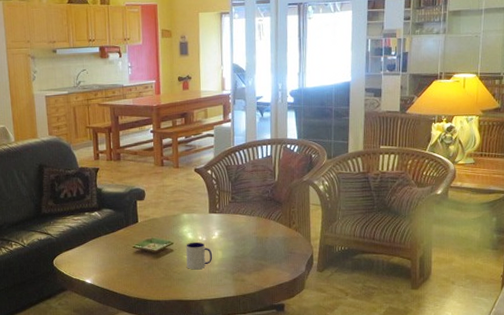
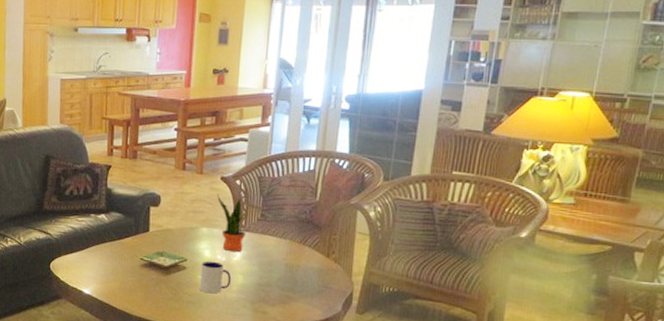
potted plant: none [193,183,221,232] -> present [217,194,247,252]

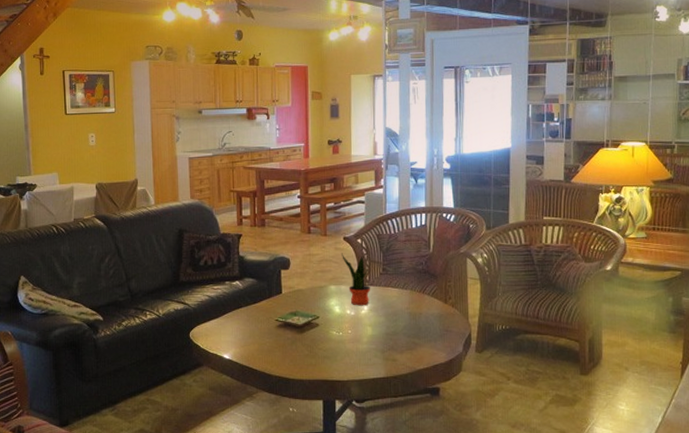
mug: present [200,262,232,294] -> none [333,317,362,347]

